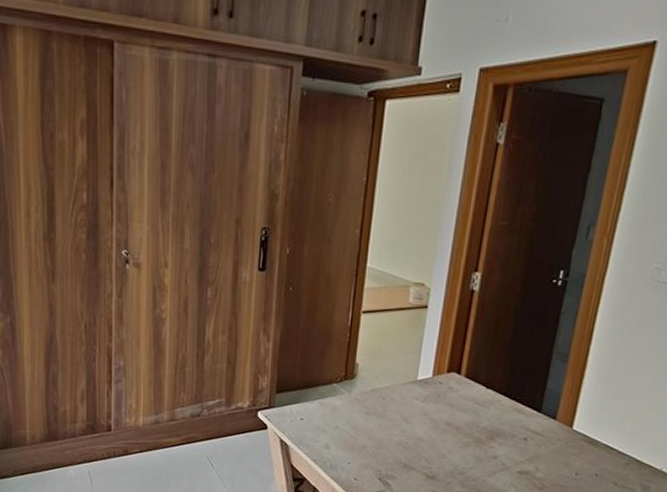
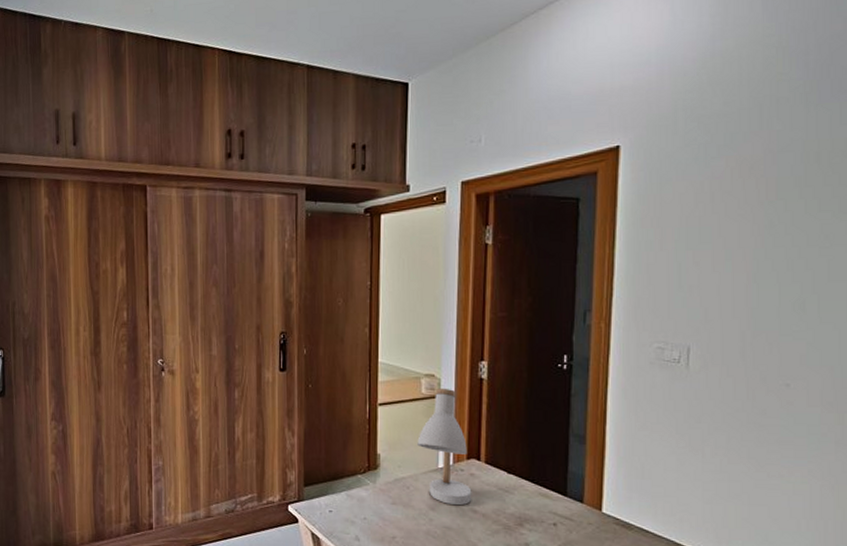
desk lamp: none [398,297,449,418] -> present [417,388,472,506]

